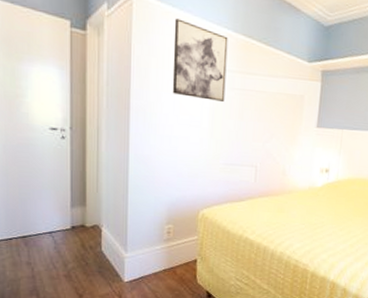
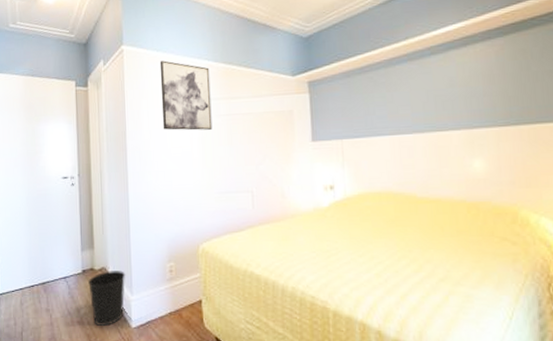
wastebasket: none [78,228,121,280] -> present [88,271,126,326]

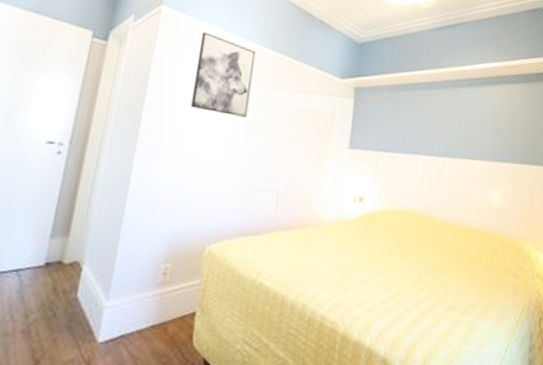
wastebasket: present [88,271,126,326] -> none [45,266,106,338]

